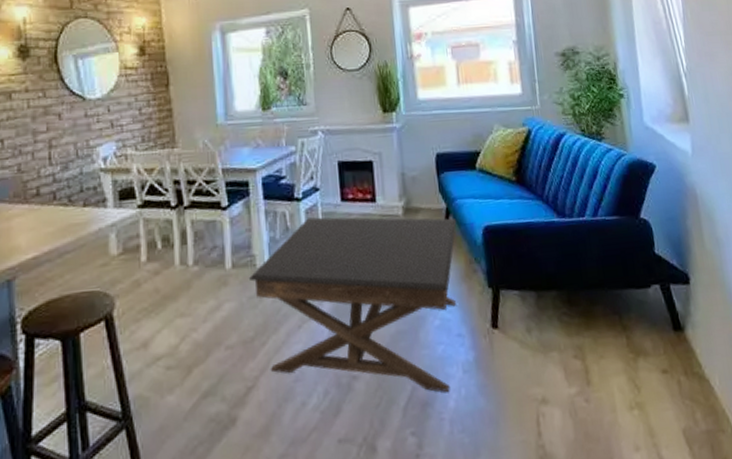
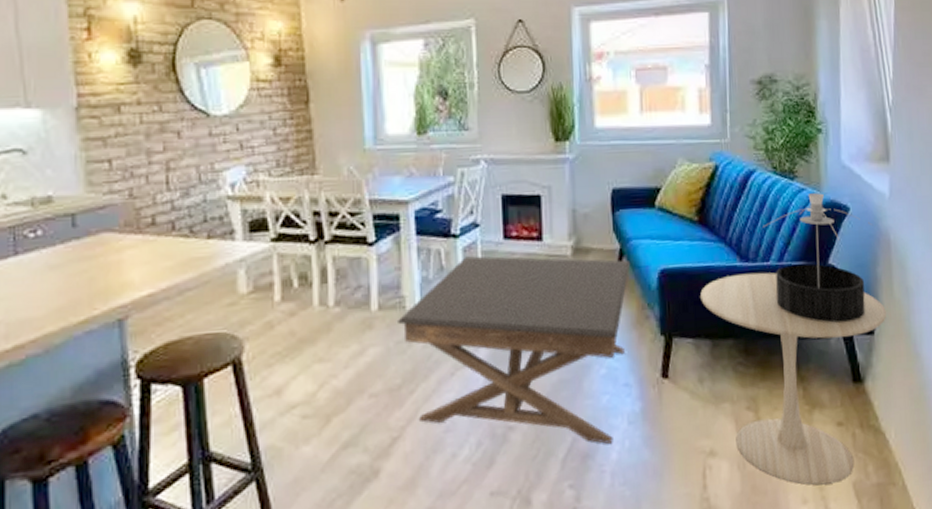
side table: none [522,227,700,433] -> present [700,272,886,486]
table lamp: none [576,152,680,274] -> present [763,193,872,323]

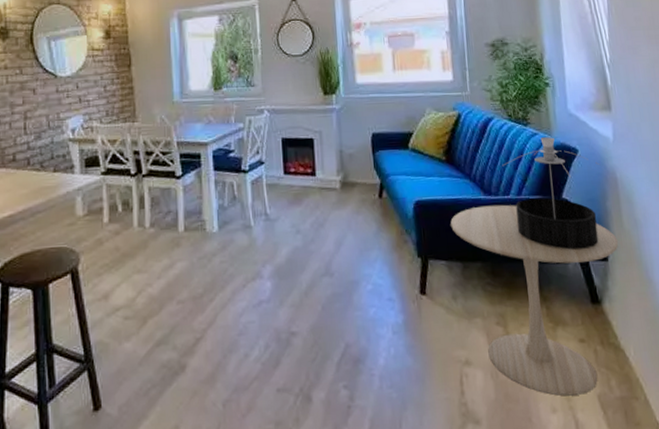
coffee table: present [398,256,631,444] -> none [200,188,390,351]

